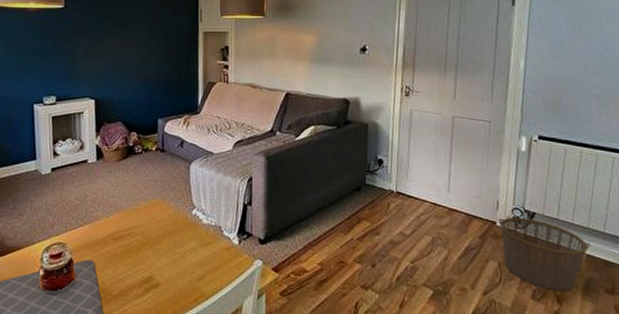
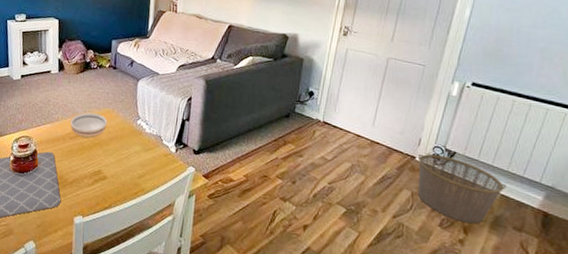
bowl: none [113,206,157,237] -> present [70,112,107,138]

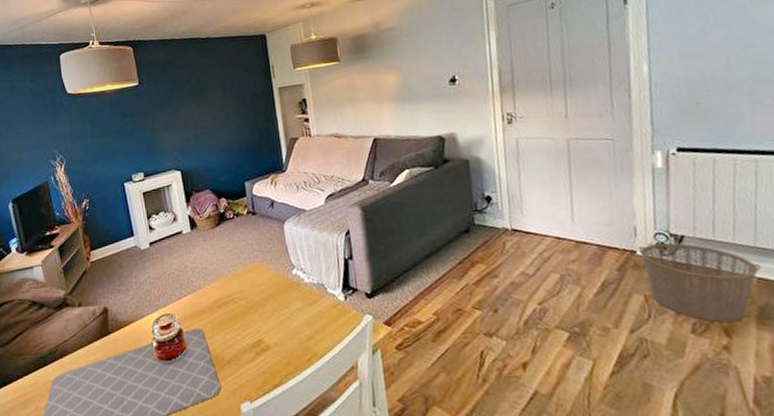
bowl: present [70,112,107,138] -> none [215,271,258,303]

